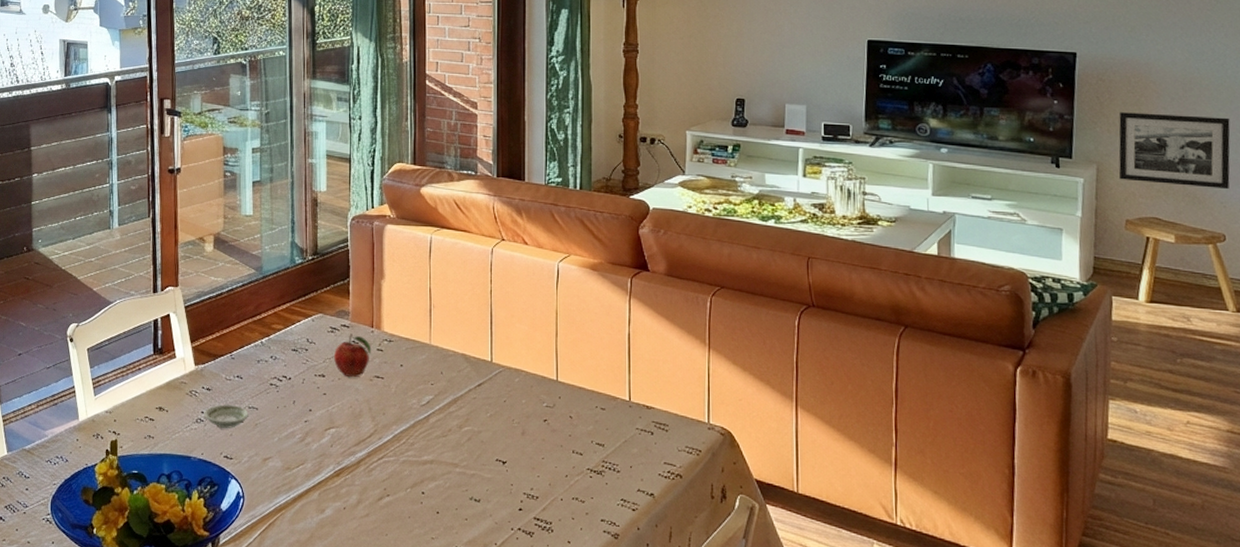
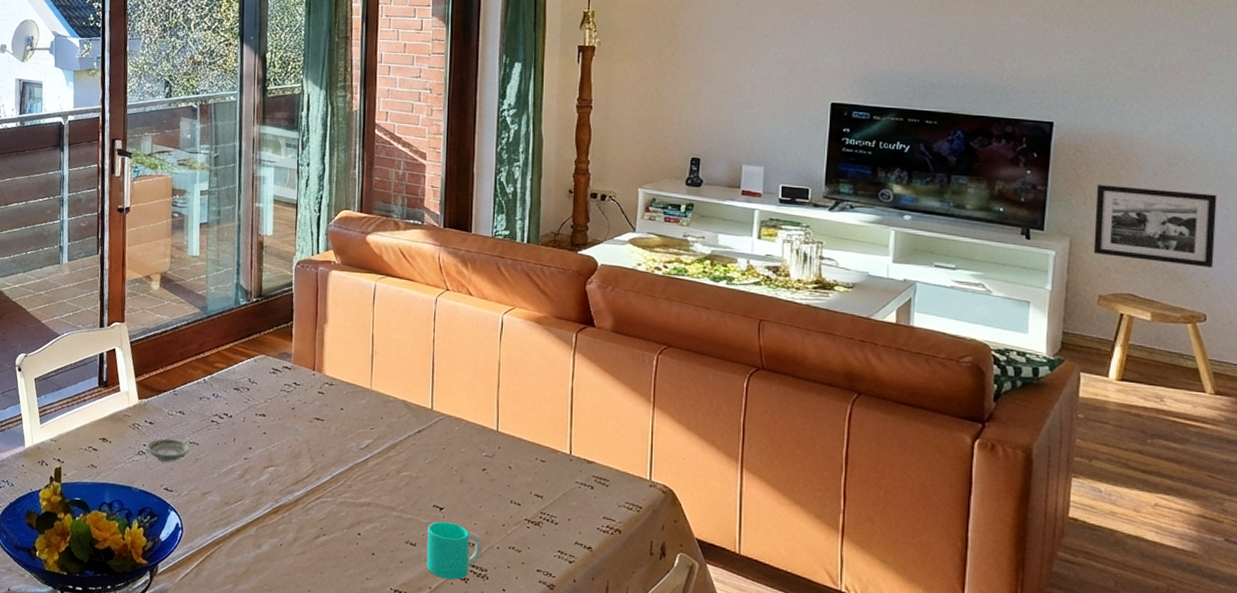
fruit: present [333,333,372,377] -> none [274,375,313,418]
cup: none [491,476,547,535] -> present [426,521,483,580]

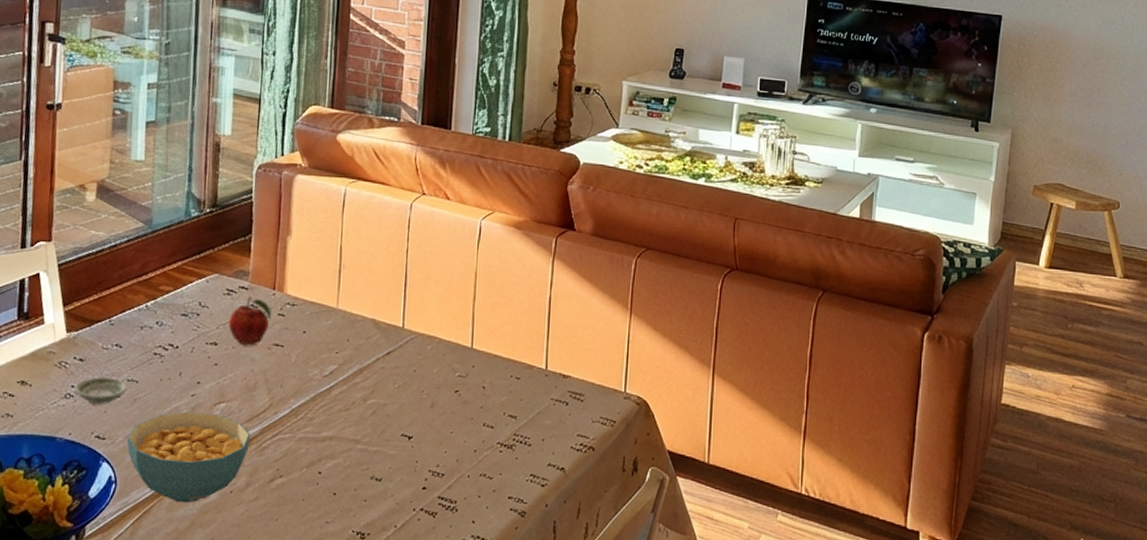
cereal bowl: none [190,472,297,552] -> present [127,411,251,503]
fruit: none [274,375,313,418] -> present [228,296,272,345]
cup: present [426,521,483,580] -> none [392,452,454,516]
picture frame: present [1093,185,1217,269] -> none [1030,77,1132,158]

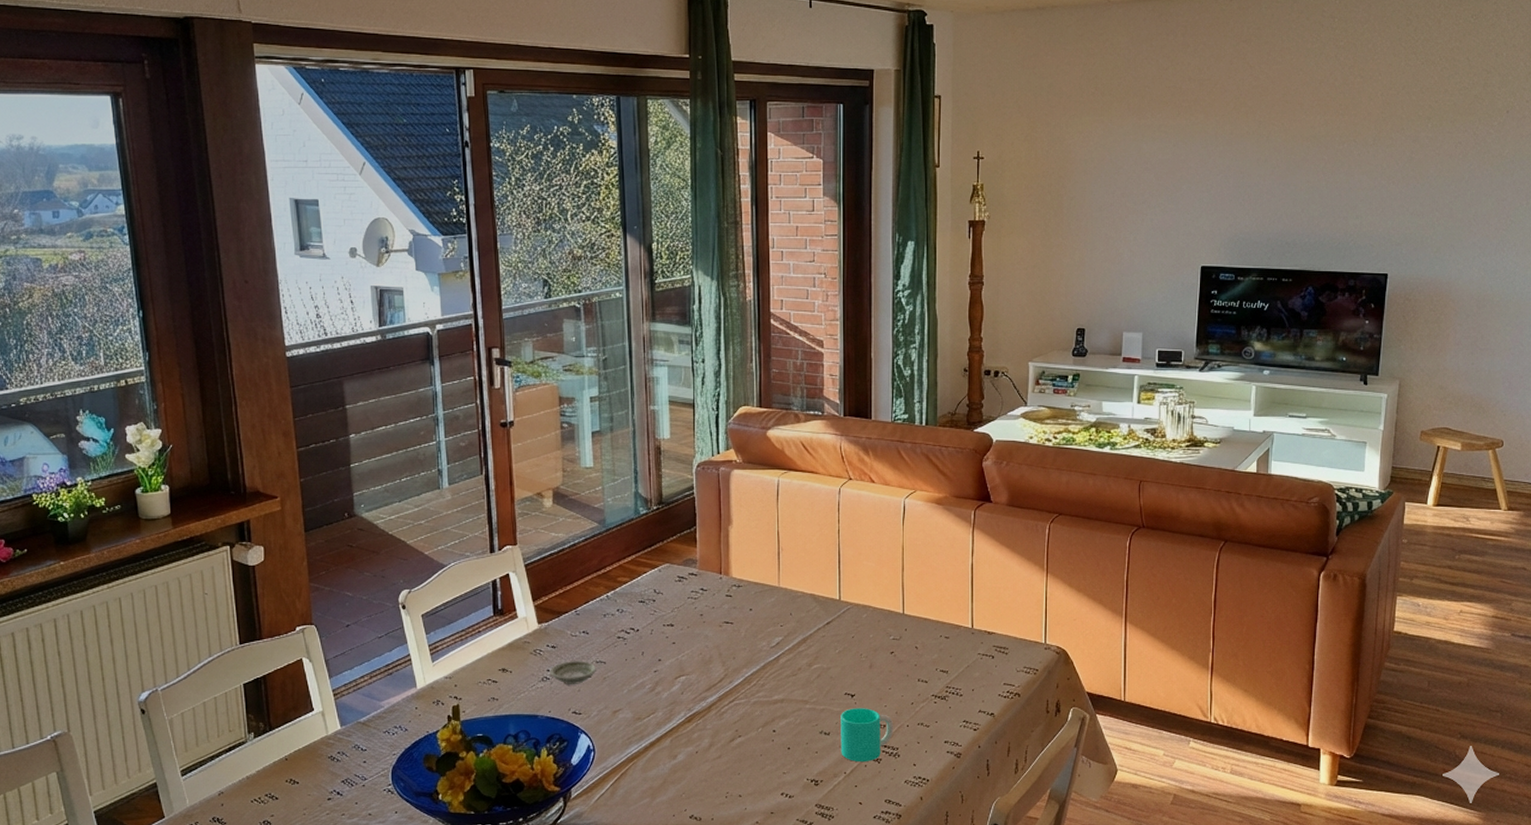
cereal bowl: present [127,411,251,503] -> none [600,685,710,765]
fruit: present [228,296,272,345] -> none [681,581,720,624]
cup: none [392,452,454,516] -> present [841,708,894,763]

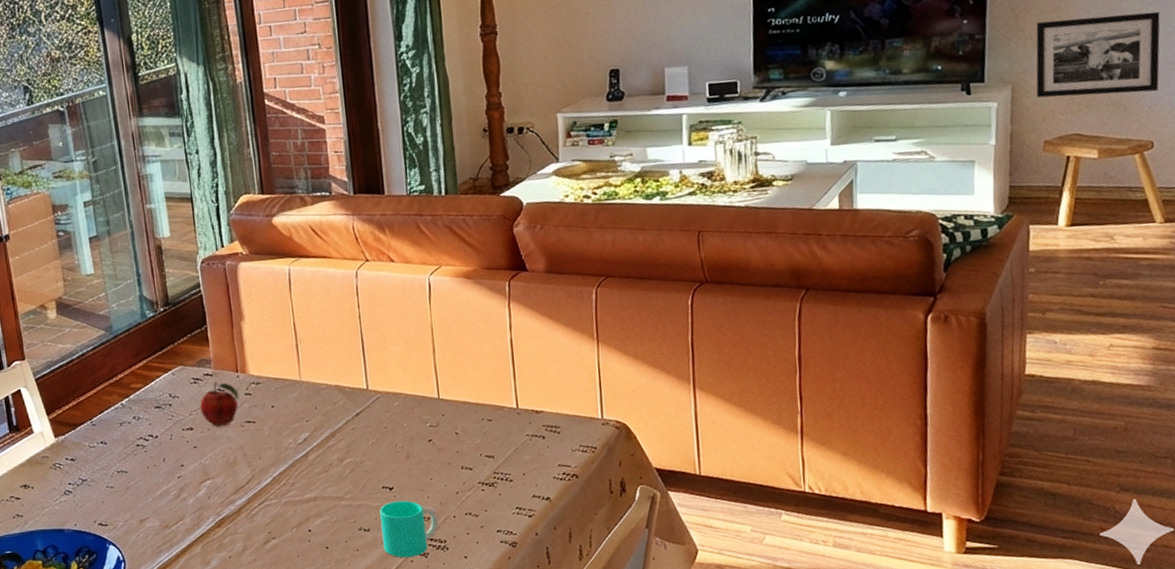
saucer: present [549,661,596,684] -> none [71,471,118,497]
fruit: none [681,581,720,624] -> present [199,381,240,426]
picture frame: none [1417,330,1514,399] -> present [1036,11,1161,98]

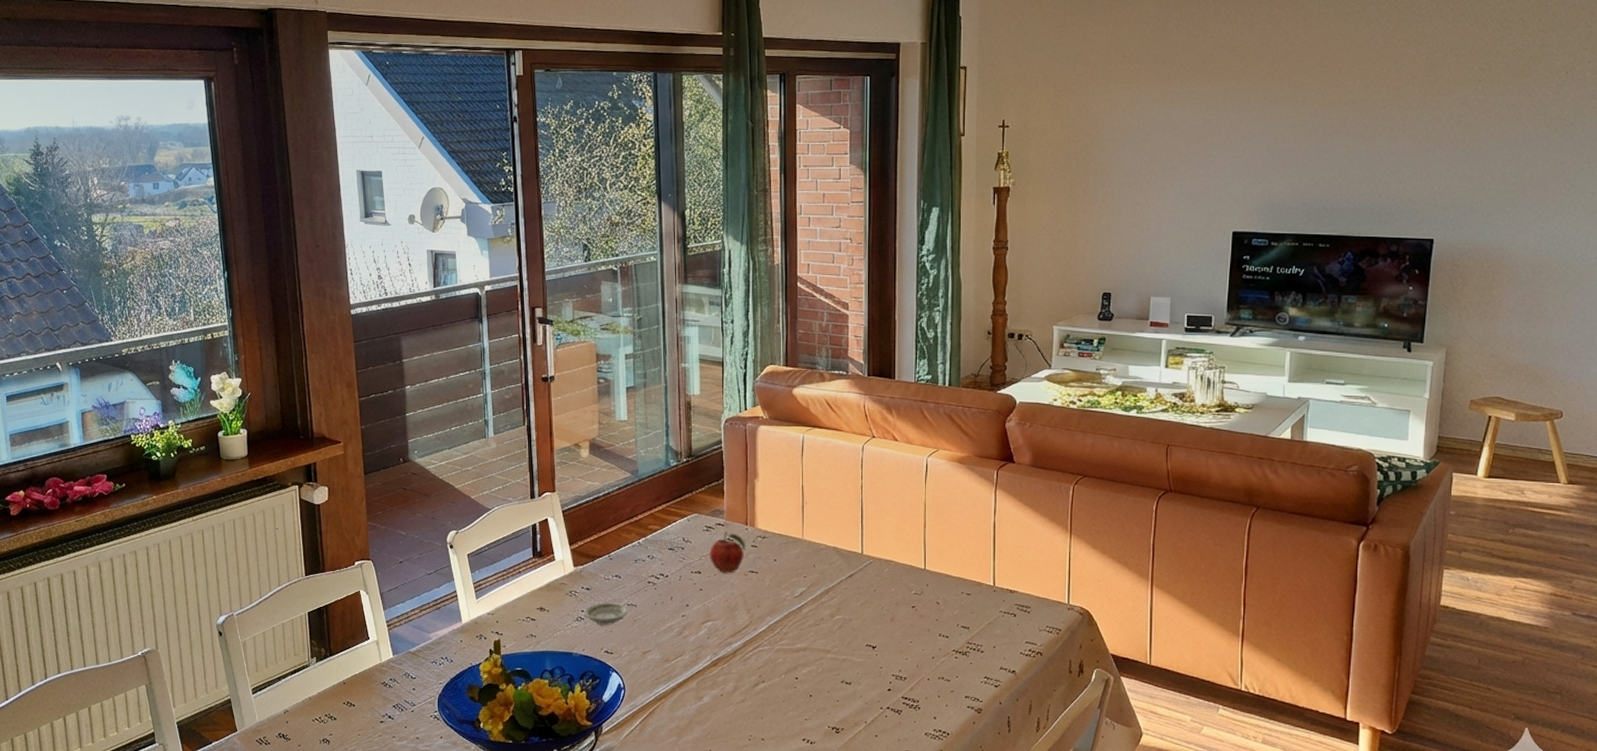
saucer: none [71,471,118,497] -> present [584,603,627,625]
cup: present [380,500,440,558] -> none [862,659,915,713]
picture frame: present [1036,11,1161,98] -> none [1466,297,1575,369]

